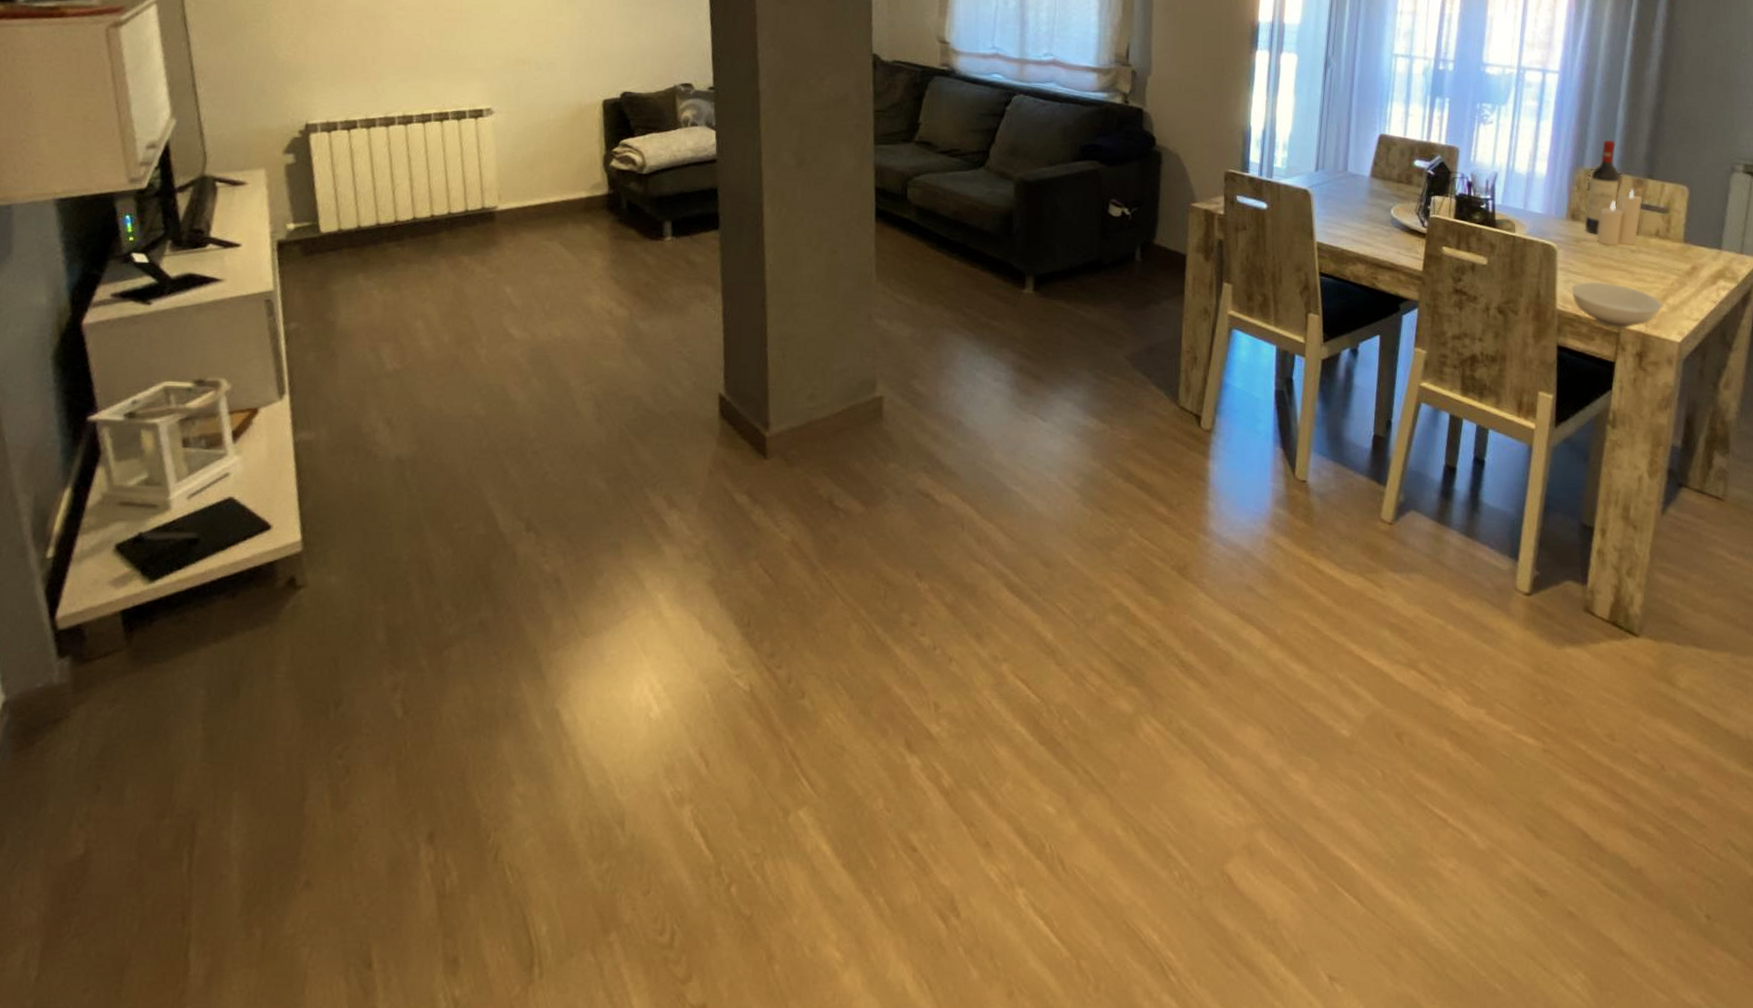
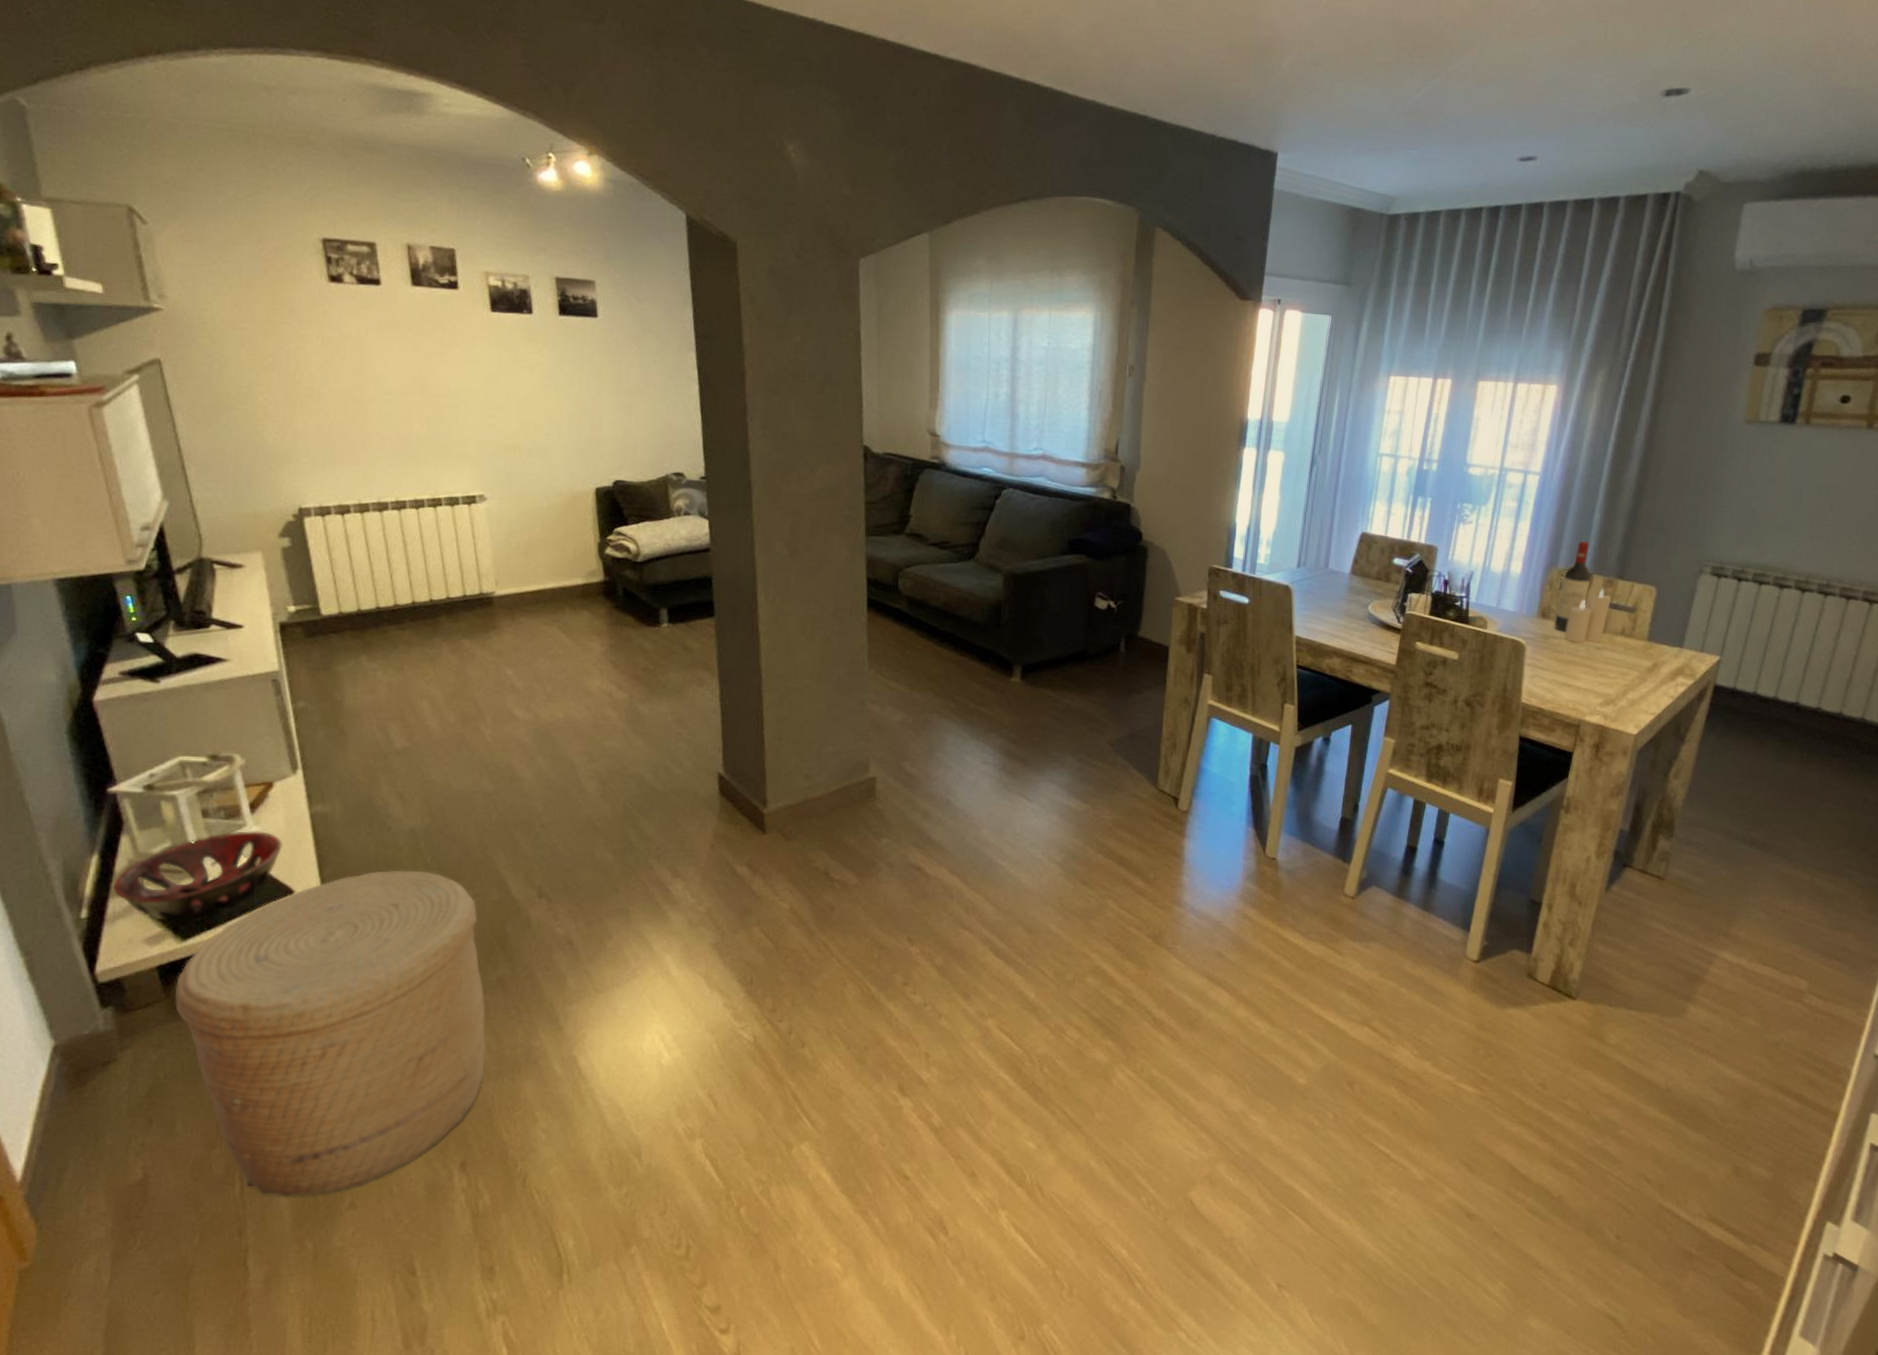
decorative bowl: none [82,460,263,560] -> present [112,830,282,921]
basket: none [136,503,465,876] -> present [174,870,486,1197]
bowl: present [1571,281,1663,328] -> none [1536,676,1622,721]

